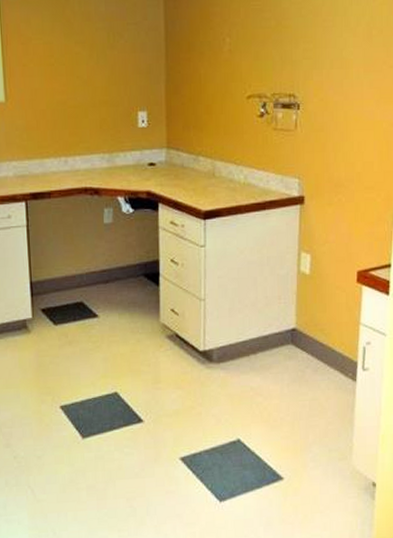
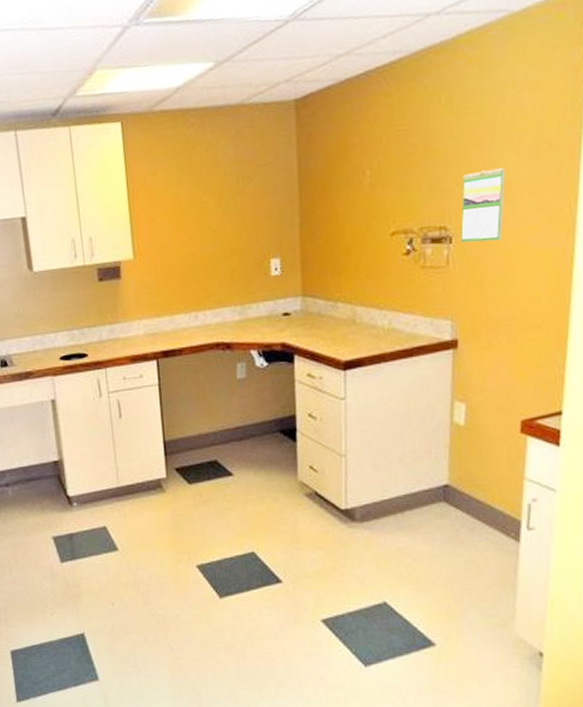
calendar: none [306,47,344,111] -> present [460,168,505,243]

